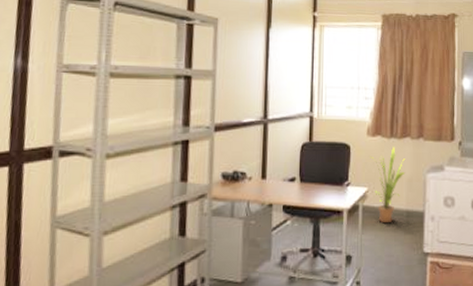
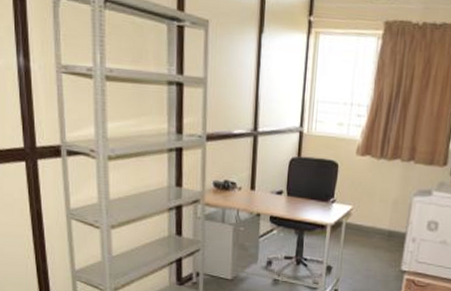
house plant: present [370,146,406,224] -> none [357,167,394,241]

